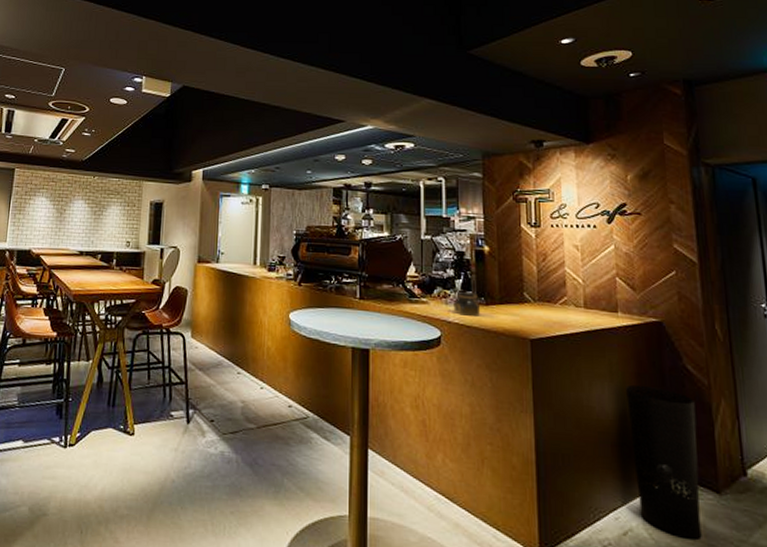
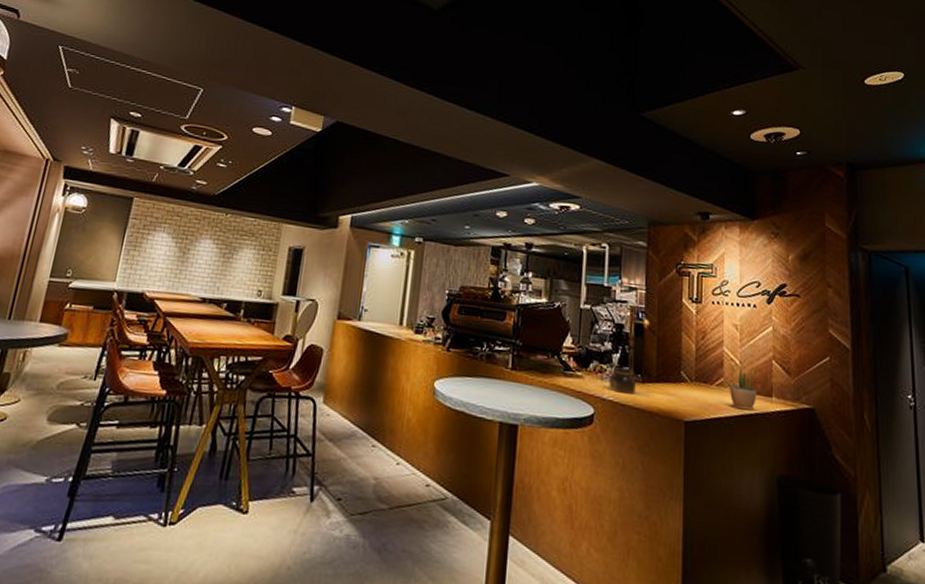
potted plant: none [574,287,602,326] -> present [730,369,757,411]

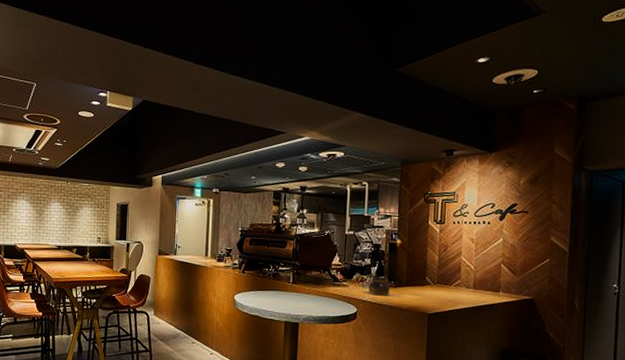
potted plant: present [730,369,757,411] -> none [465,272,487,303]

